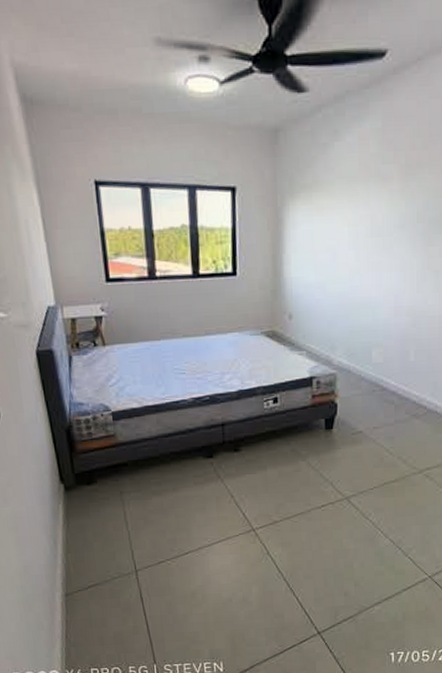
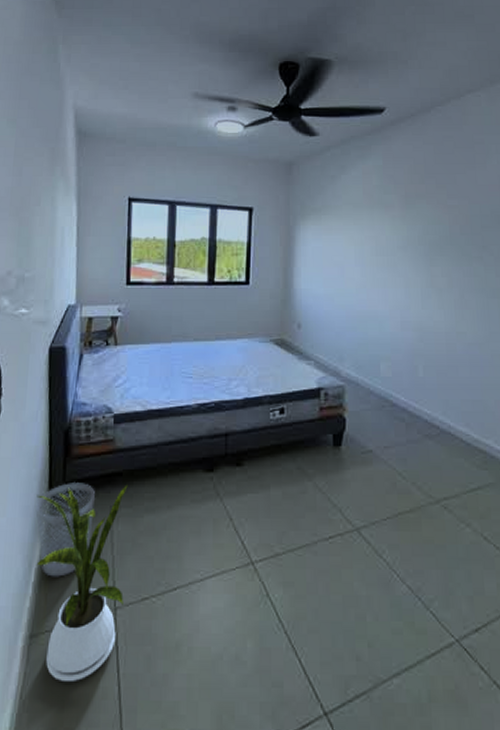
house plant: none [50,473,143,624] -> present [36,484,128,681]
wastebasket: none [51,474,106,551] -> present [35,483,95,577]

